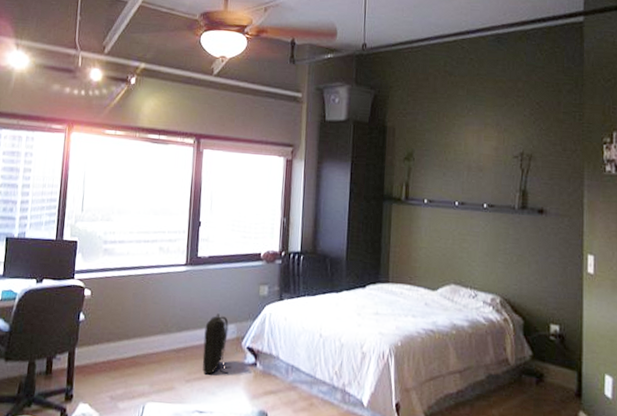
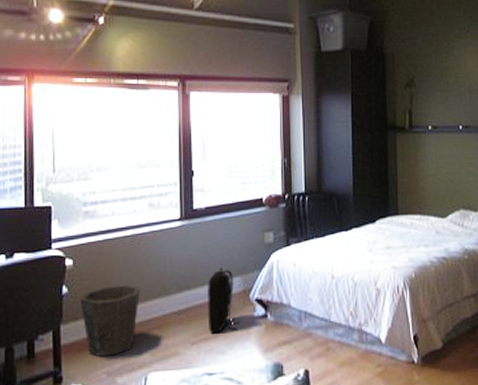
waste bin: none [93,318,146,382] -> present [80,284,140,357]

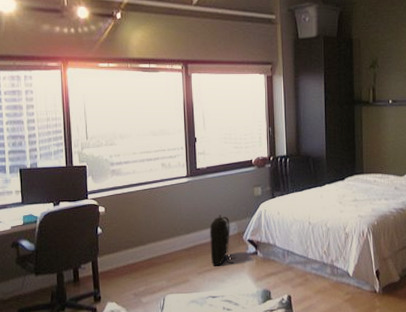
waste bin: present [80,284,140,357] -> none [112,227,157,282]

